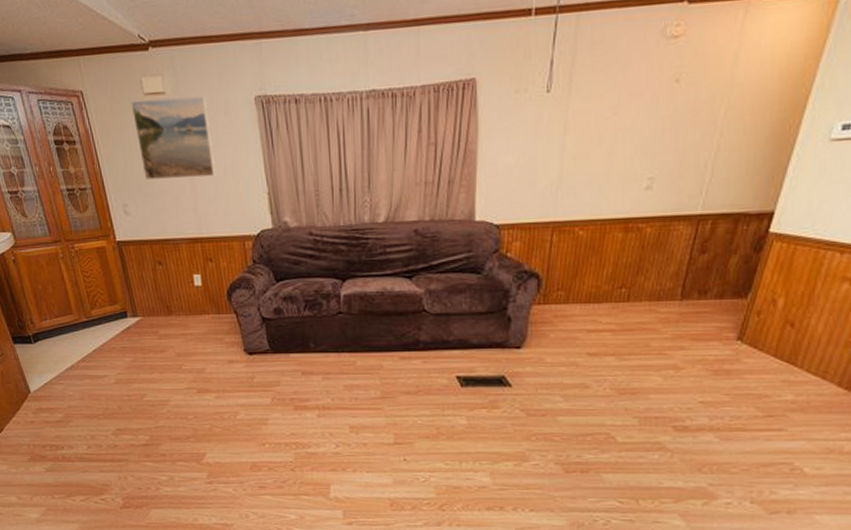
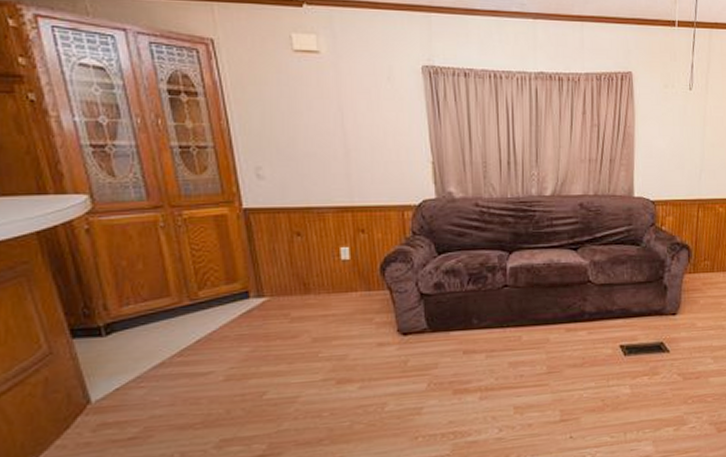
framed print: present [131,96,217,179] -> none [276,57,375,142]

